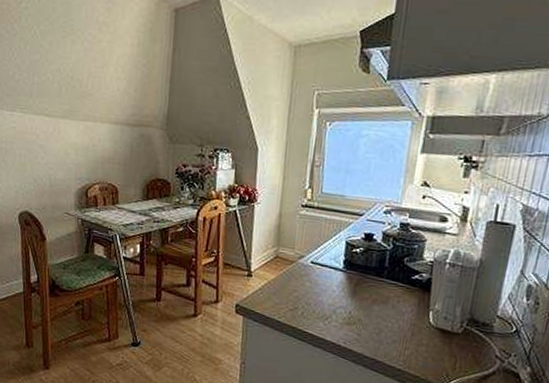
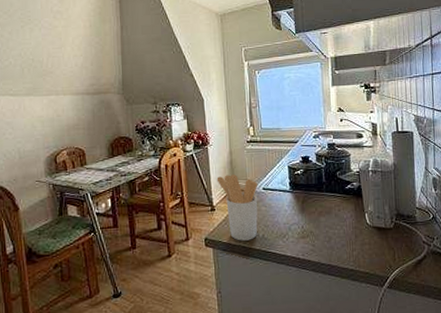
utensil holder: none [259,239,306,316] -> present [216,174,258,241]

